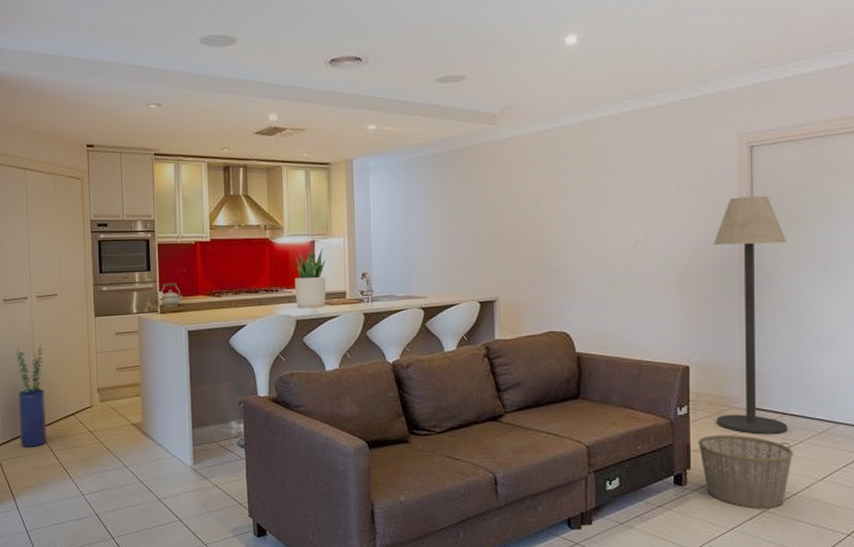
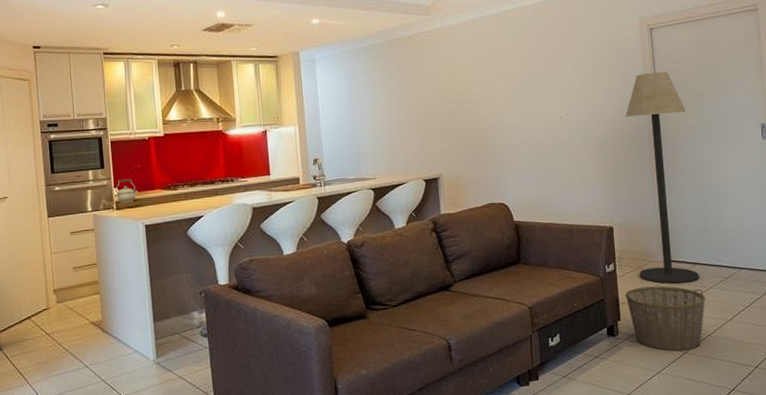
planter: present [294,247,326,309] -> none [248,136,281,197]

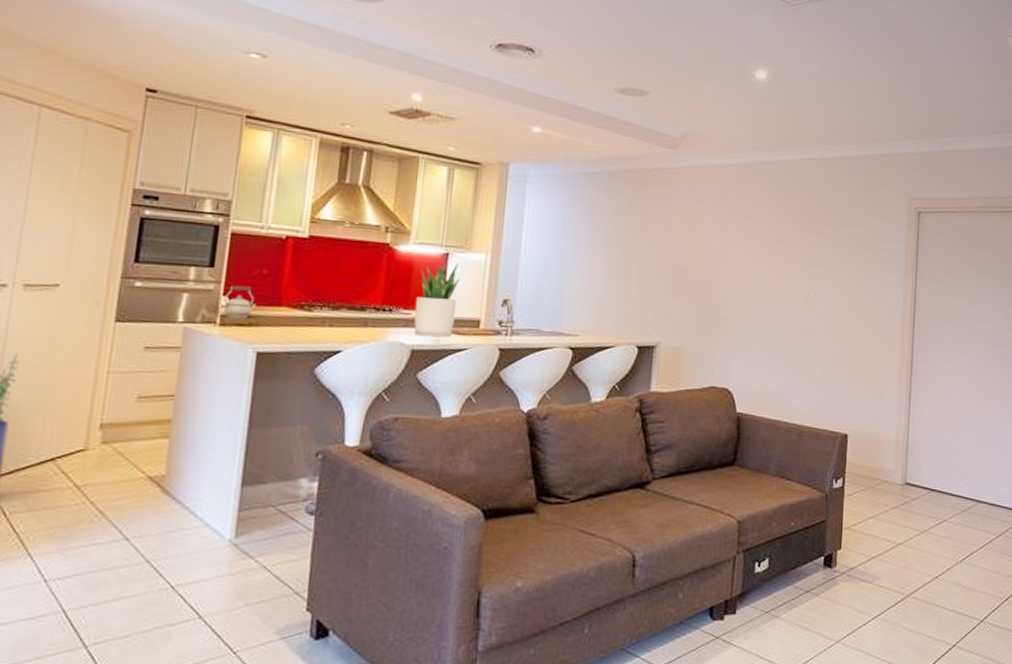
planter: none [248,136,281,197] -> present [413,261,460,338]
basket: present [624,286,706,351] -> none [849,511,938,594]
floor lamp: present [625,72,700,284] -> none [869,261,945,512]

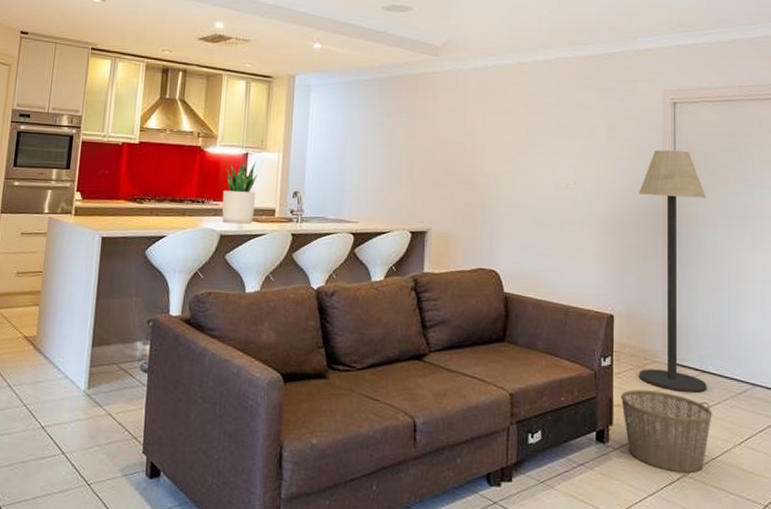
kettle: present [224,285,256,319] -> none [77,183,101,210]
basket: none [849,511,938,594] -> present [620,389,713,474]
floor lamp: none [869,261,945,512] -> present [638,150,707,393]

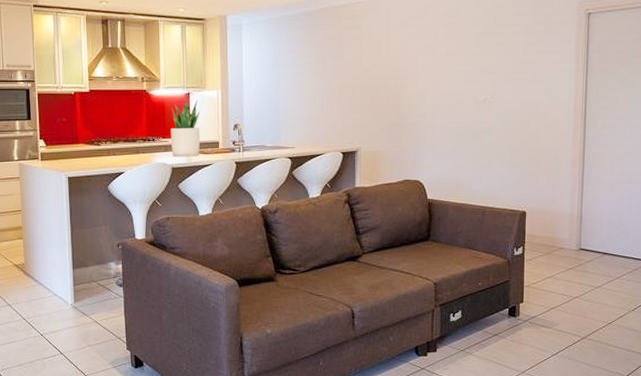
basket: present [620,389,713,474] -> none [530,272,611,336]
floor lamp: present [638,150,707,393] -> none [547,59,616,272]

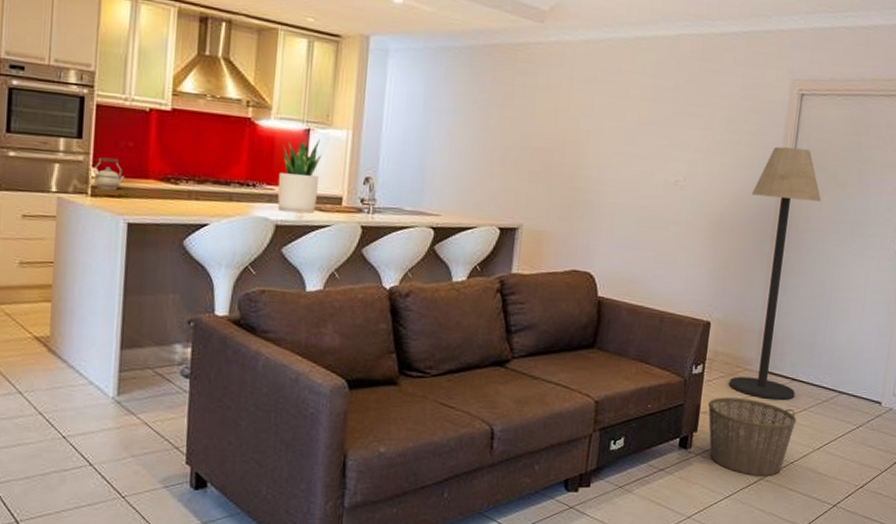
kettle: none [41,131,62,155] -> present [93,157,124,191]
basket: none [530,272,611,336] -> present [707,397,797,477]
floor lamp: none [547,59,616,272] -> present [728,146,822,401]

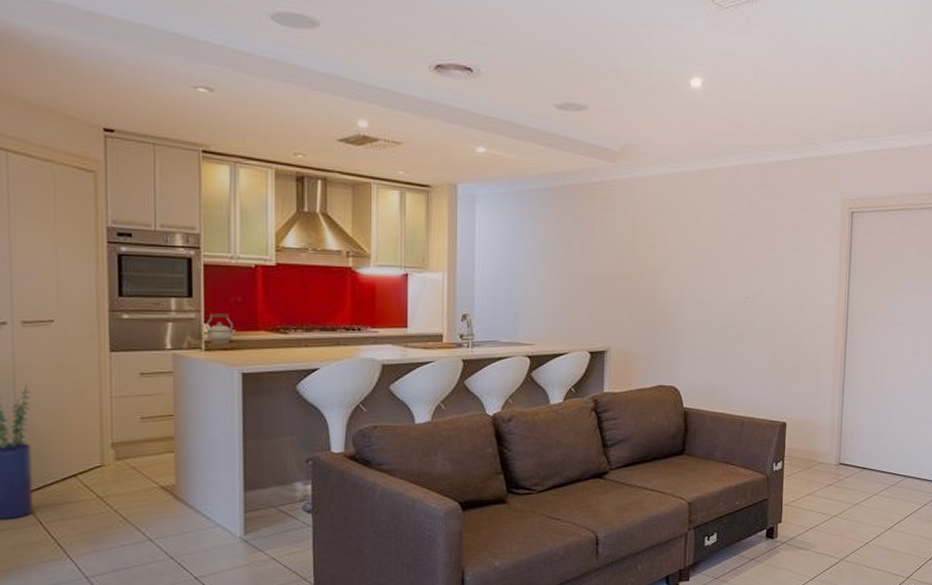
planter: present [277,137,322,214] -> none [381,282,420,353]
basket: present [707,397,797,477] -> none [789,489,869,558]
floor lamp: present [728,146,822,401] -> none [806,260,877,488]

